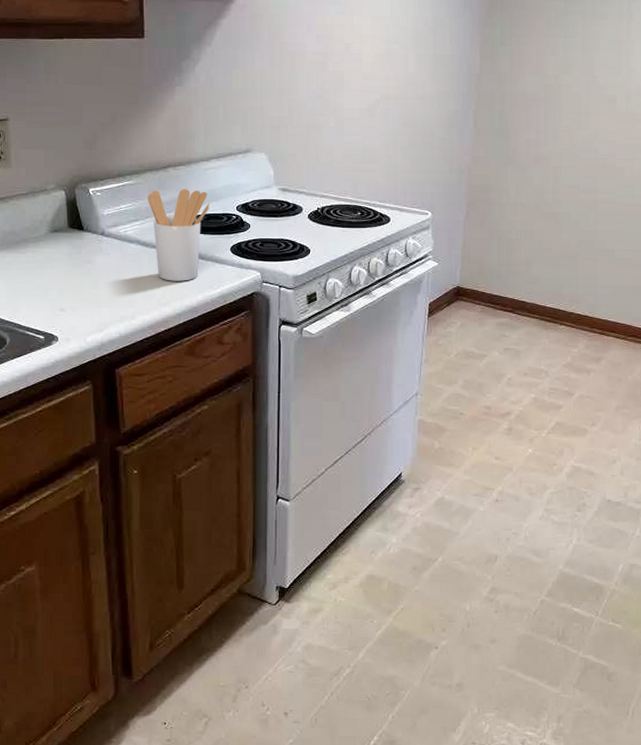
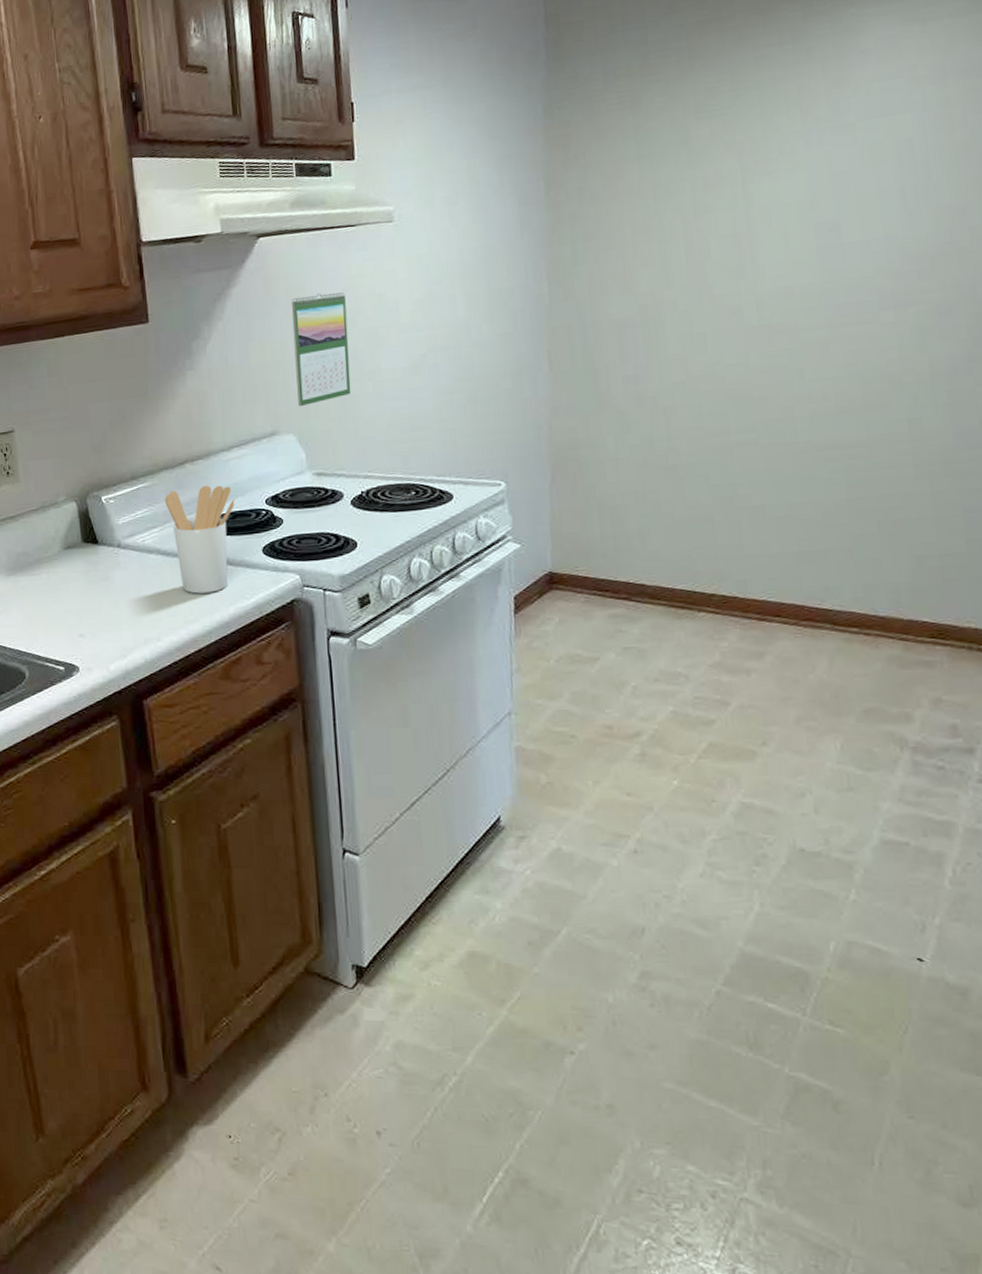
calendar: none [272,35,318,131] -> present [291,292,351,407]

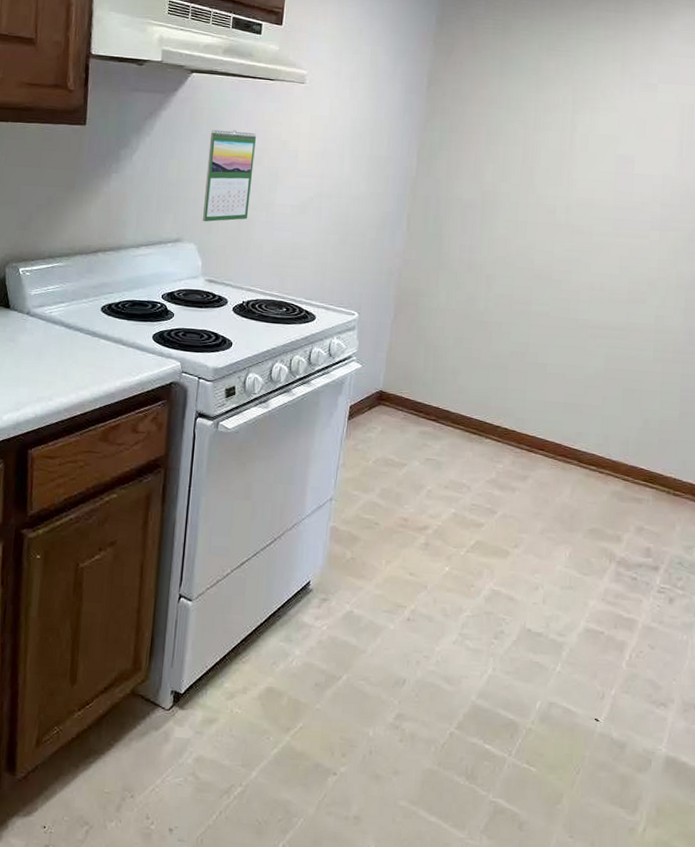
utensil holder: present [165,485,236,594] -> none [75,273,137,366]

